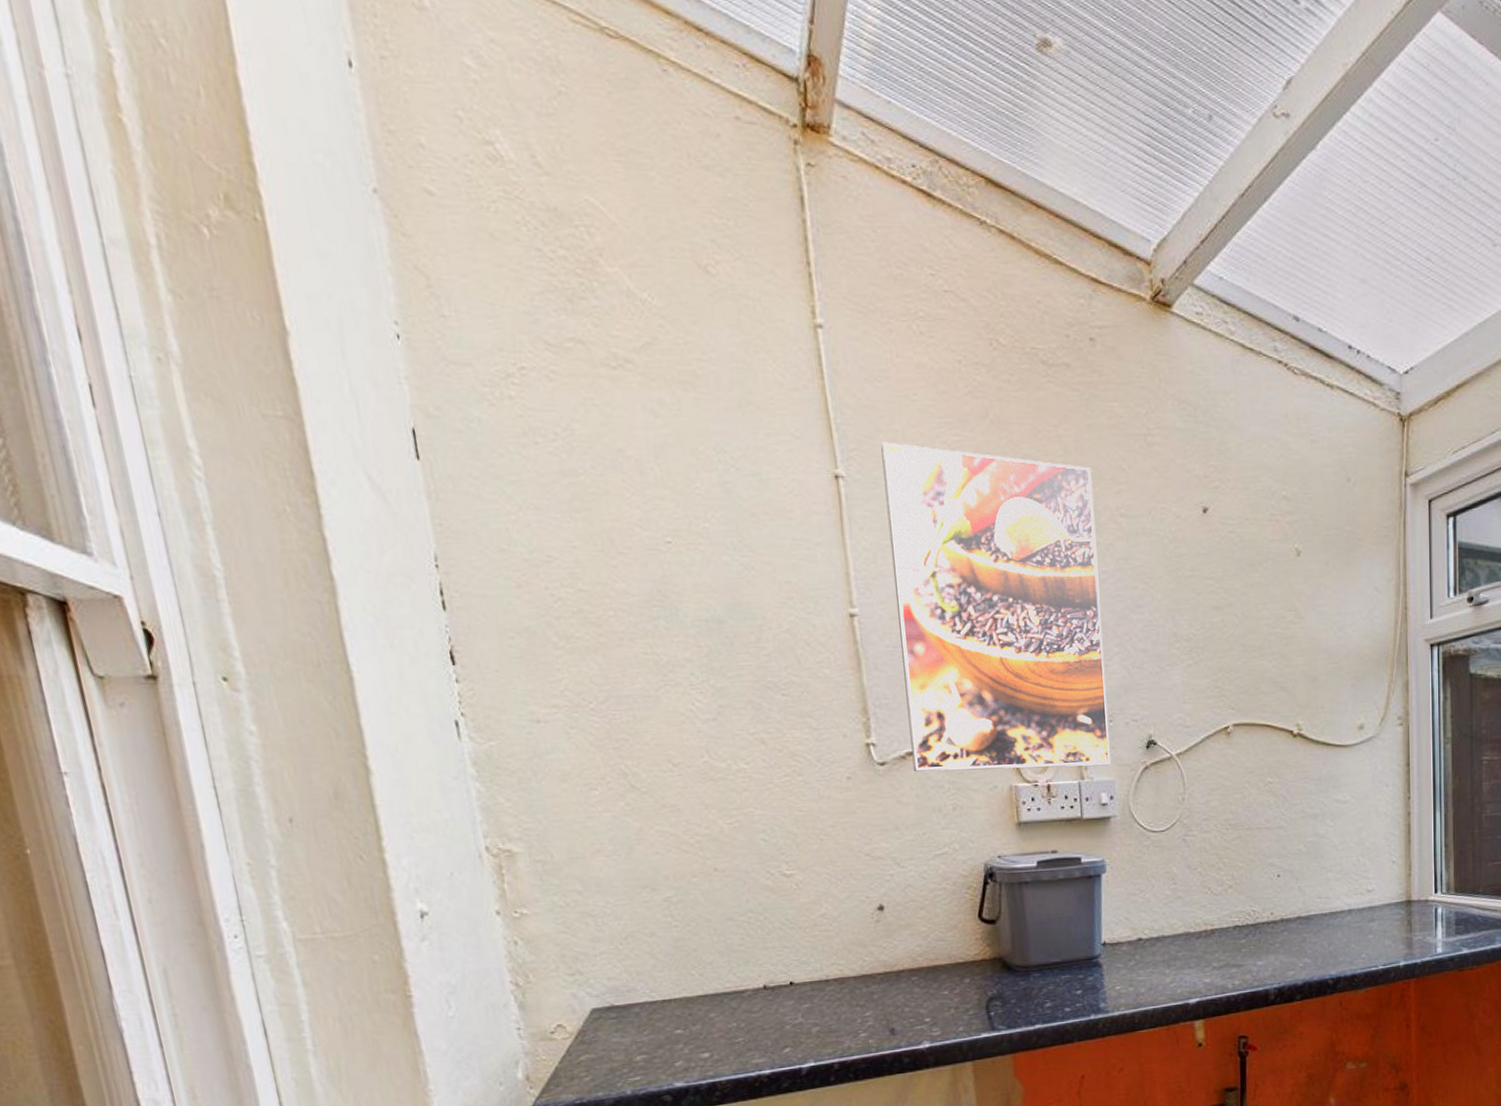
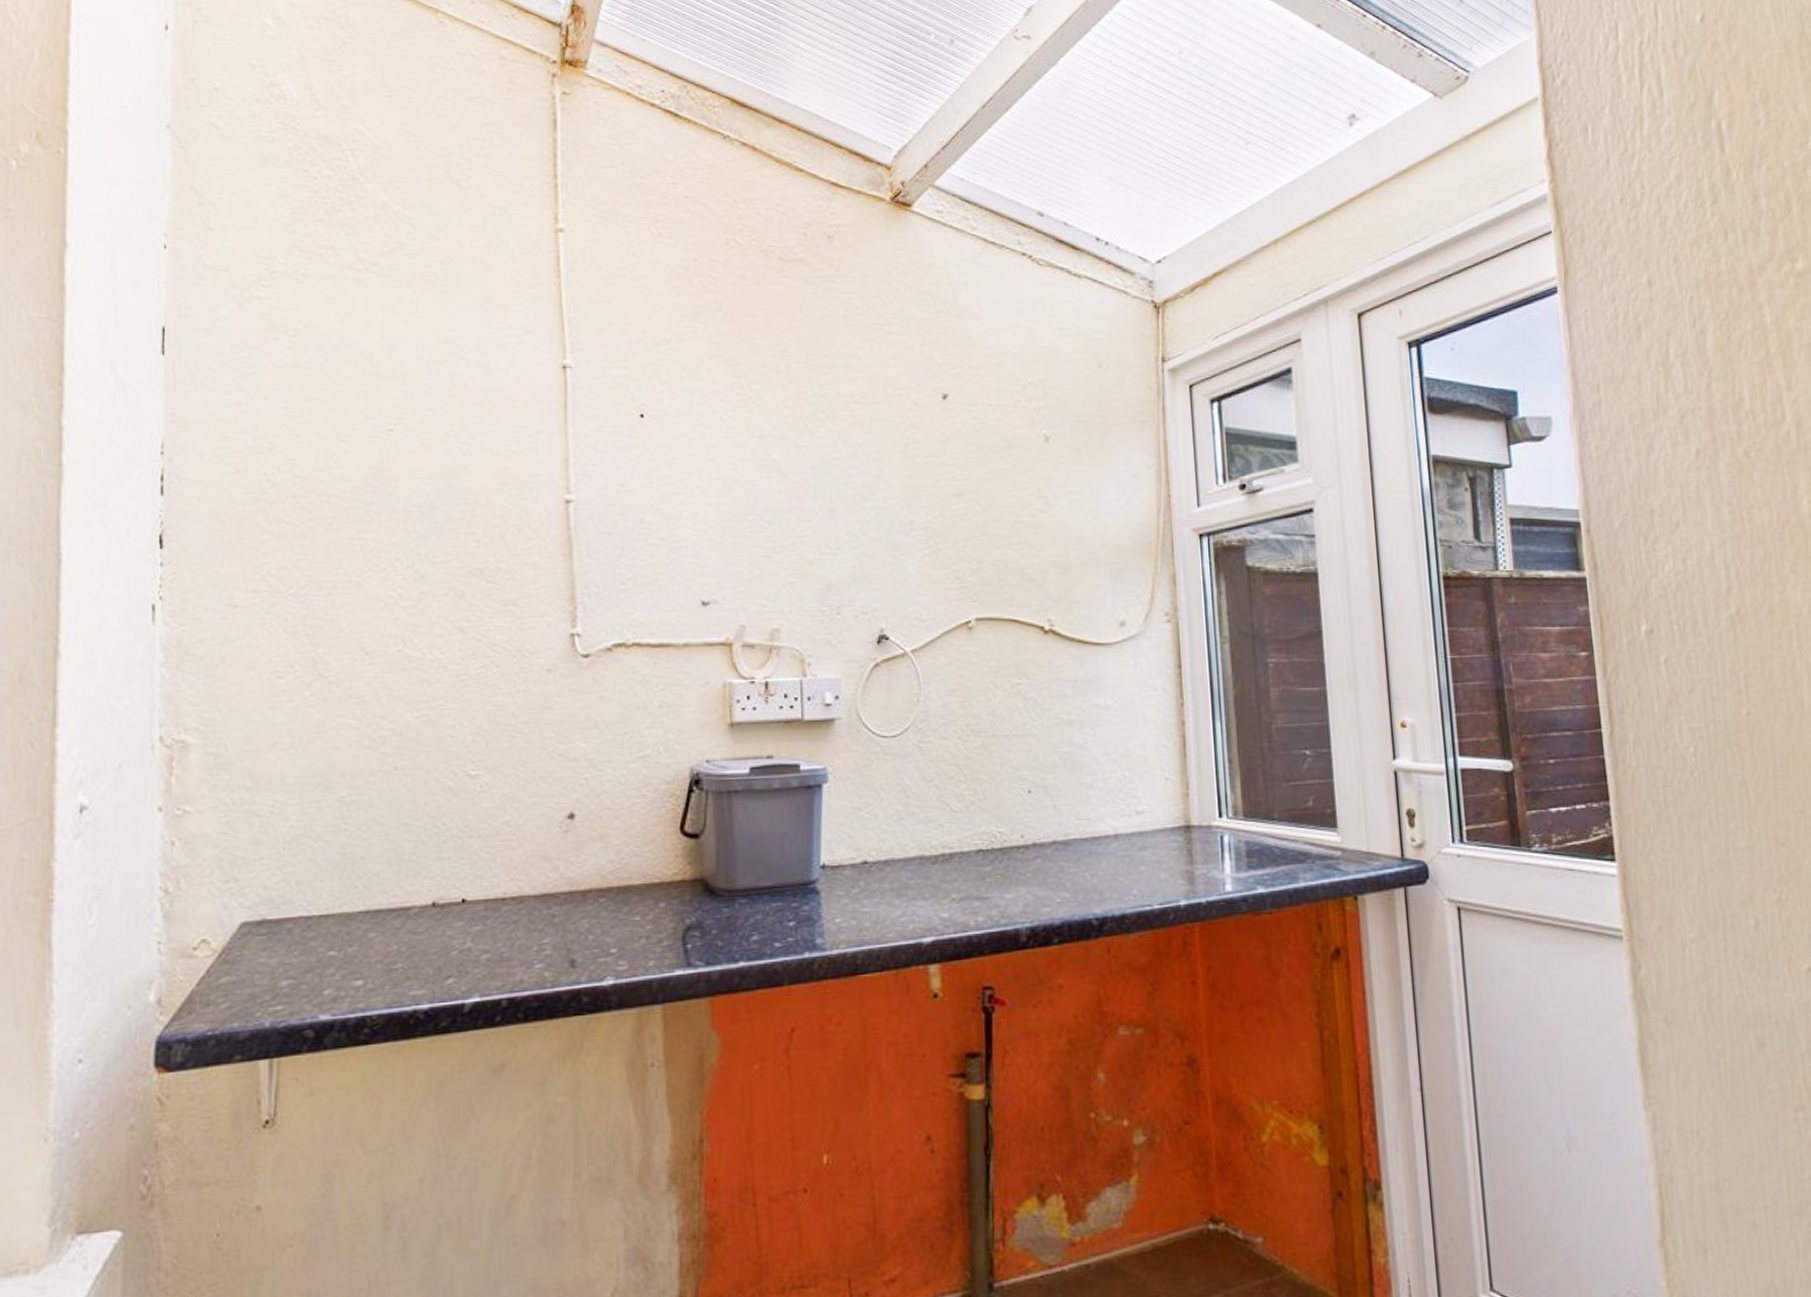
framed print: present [881,442,1111,772] -> none [611,334,837,665]

